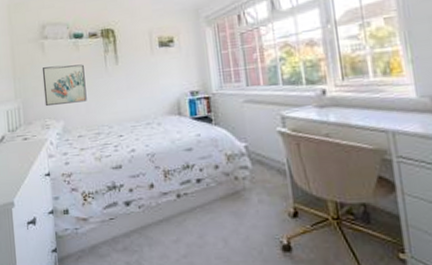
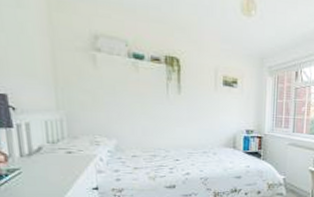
wall art: present [42,64,87,107] -> none [92,82,144,124]

